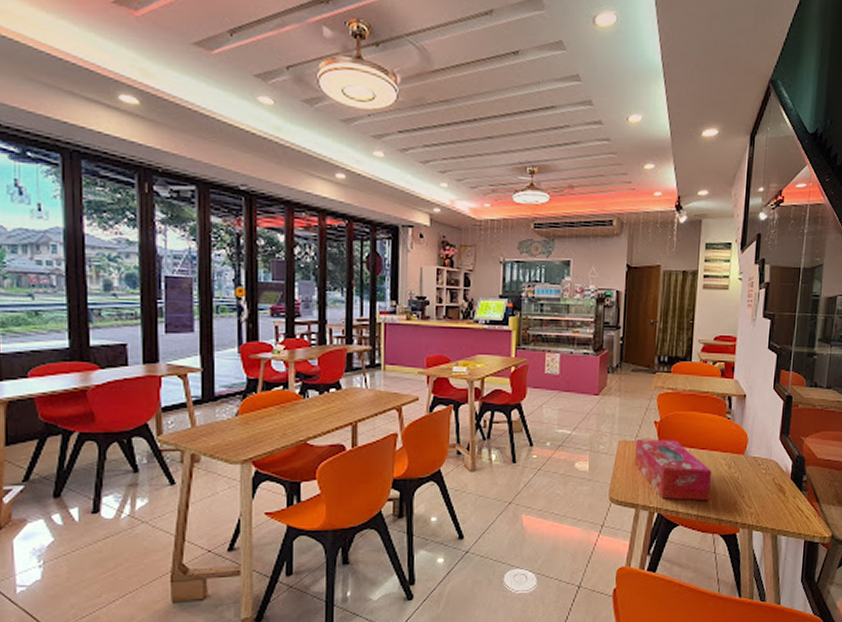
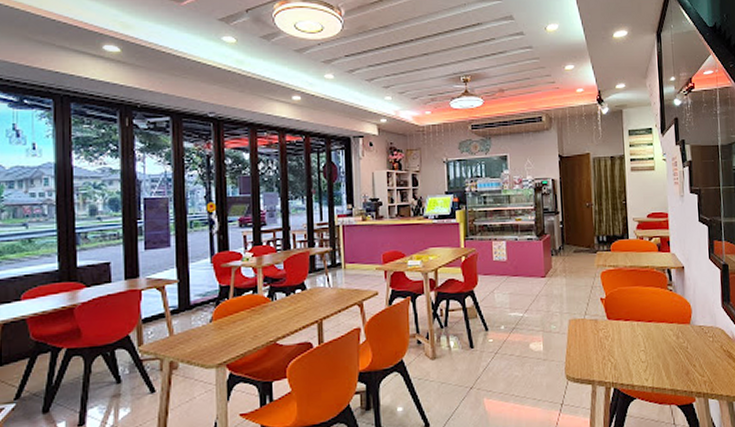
tissue box: present [635,439,711,501] -> none [585,315,662,374]

